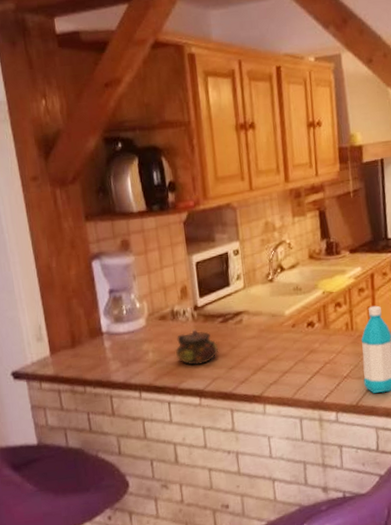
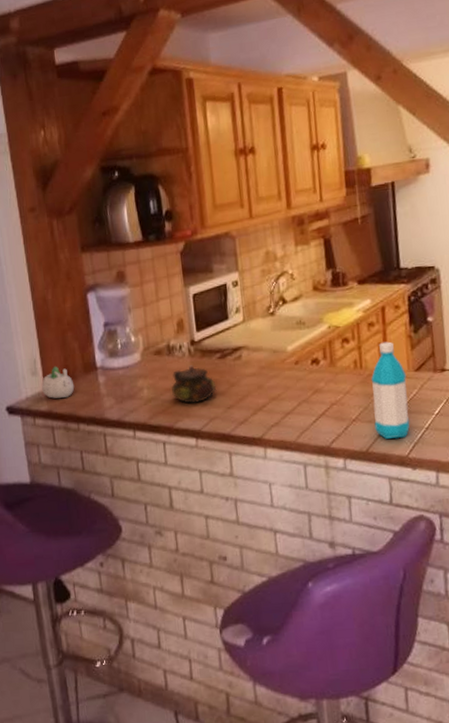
succulent planter: none [47,331,81,363] -> present [41,366,75,399]

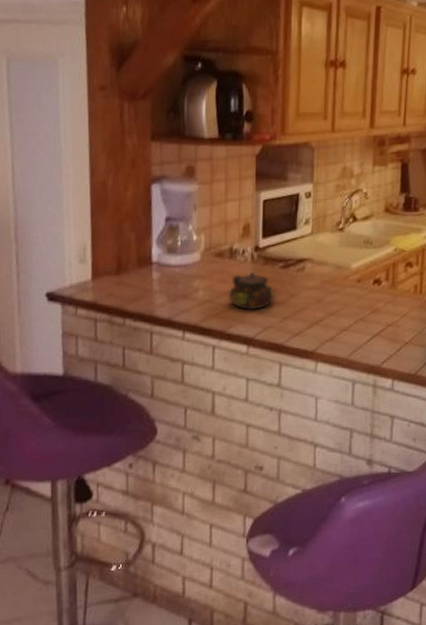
succulent planter: present [41,366,75,399] -> none [89,255,125,290]

